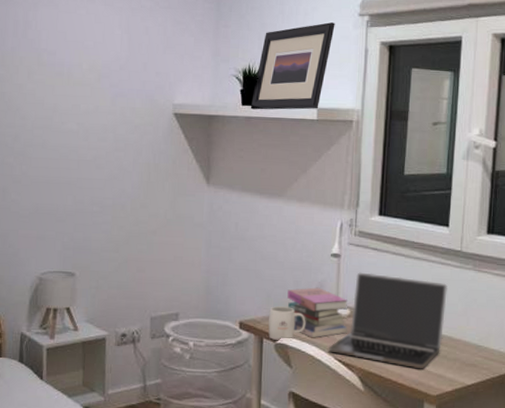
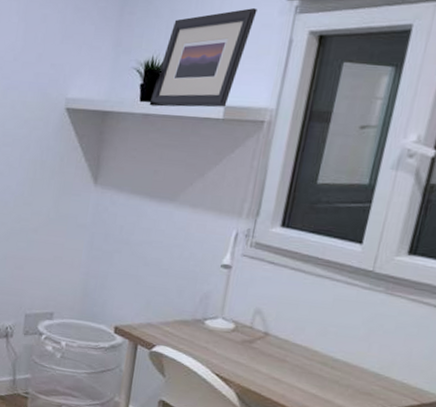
mug: present [268,306,306,341] -> none [143,313,186,350]
books: present [287,287,347,338] -> none [168,297,234,350]
laptop: present [329,272,447,369] -> none [207,286,351,392]

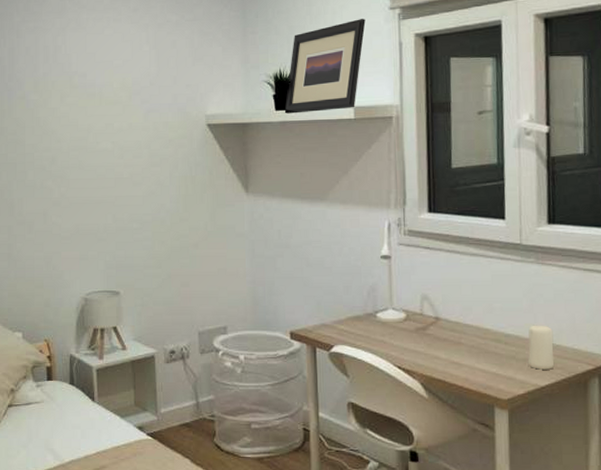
candle: none [350,353,385,399] -> present [527,325,555,370]

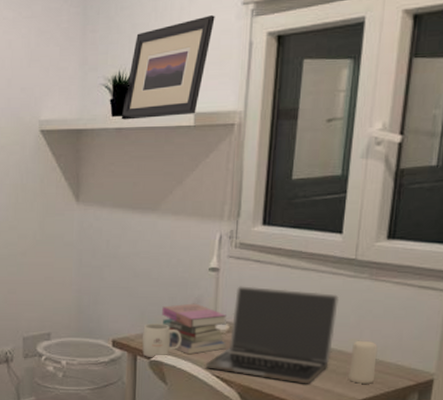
mug: none [319,313,360,350] -> present [141,323,182,358]
books: none [338,291,405,345] -> present [162,303,226,355]
laptop: none [387,273,510,372] -> present [206,286,339,384]

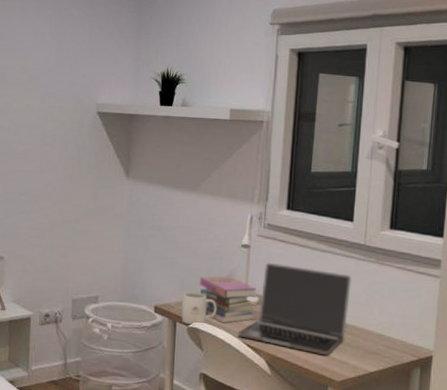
picture frame: present [121,15,215,120] -> none [168,30,248,110]
candle: present [347,340,378,384] -> none [360,317,385,358]

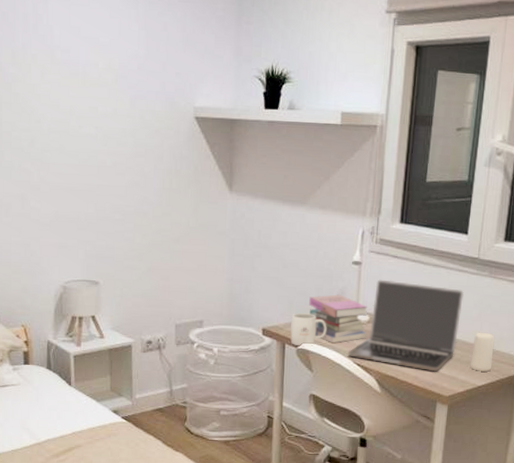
candle: none [360,317,385,358] -> present [469,332,495,372]

